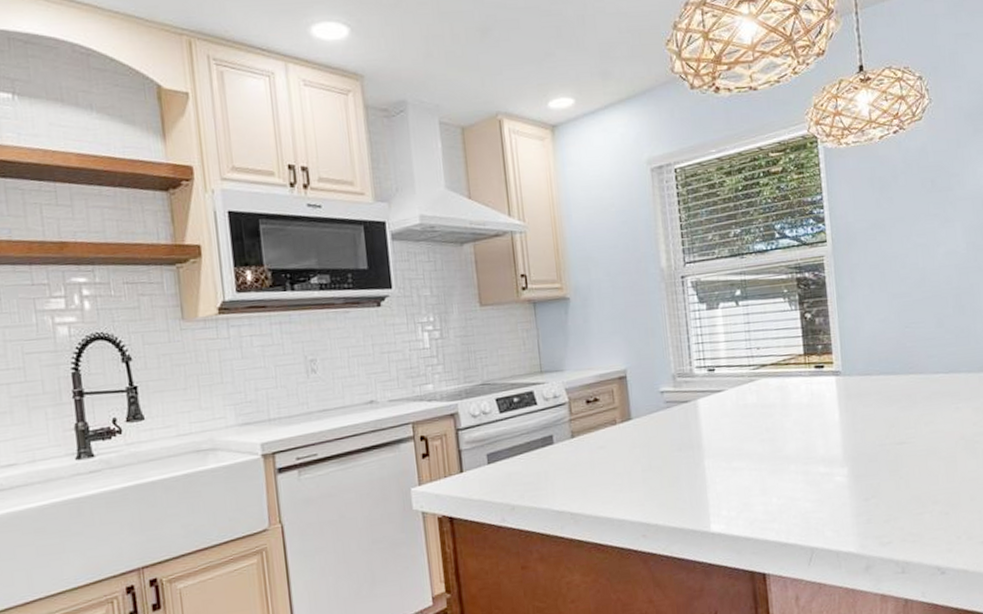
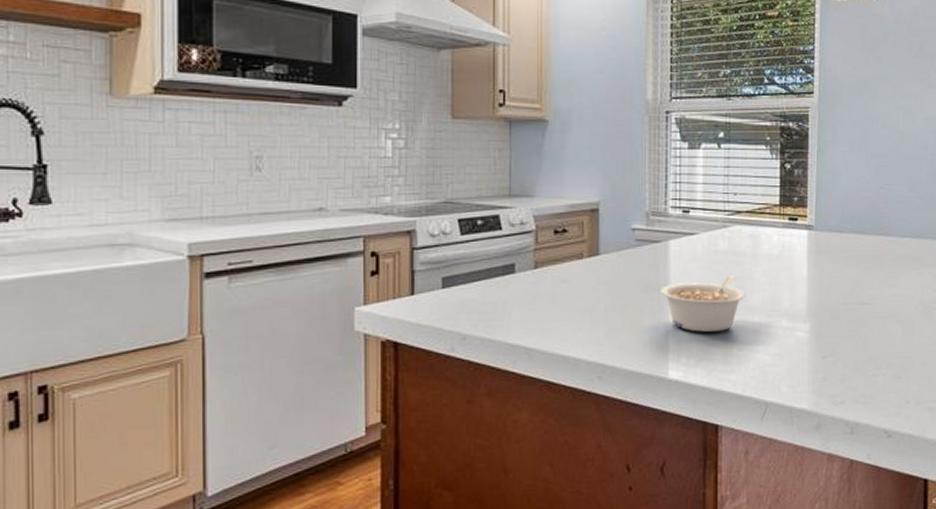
legume: none [693,427,780,485] -> present [659,276,746,333]

